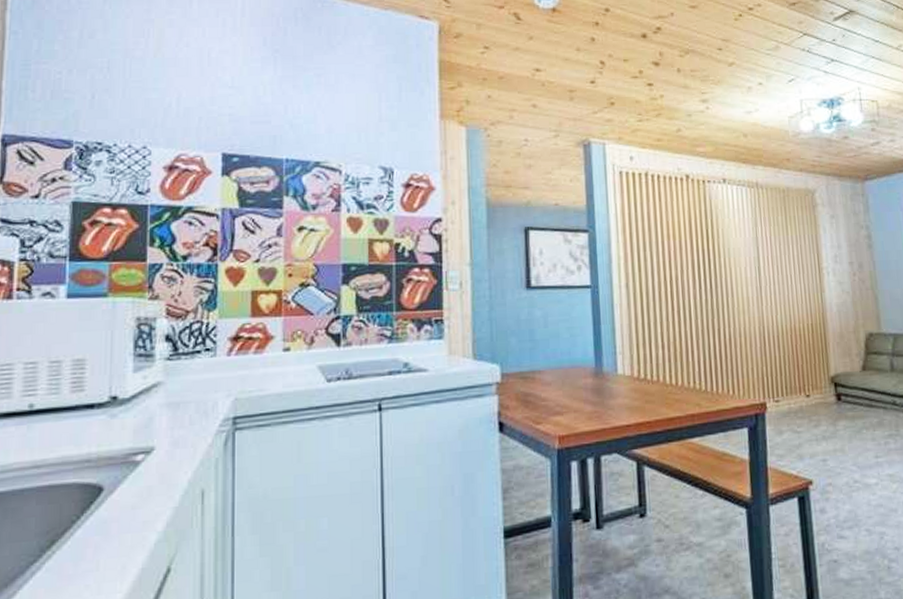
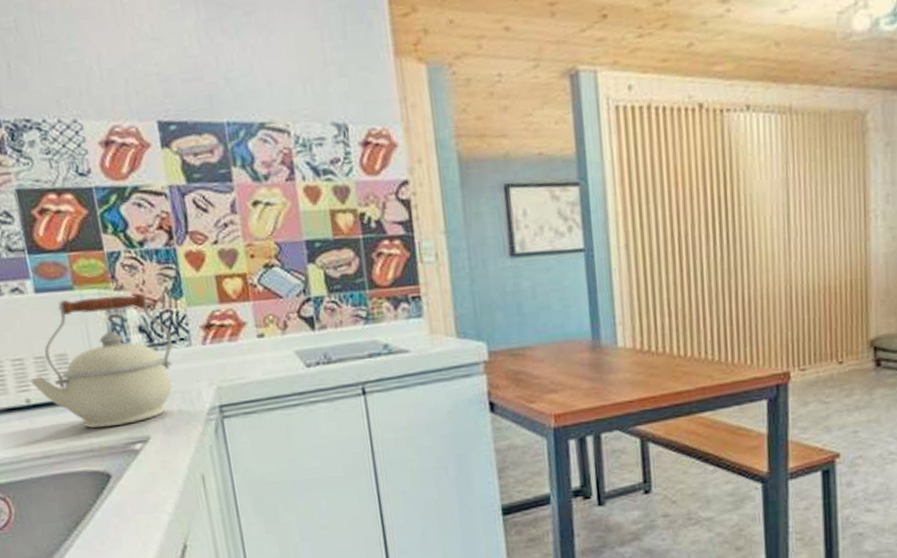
kettle: none [38,304,198,437] -> present [29,293,173,428]

